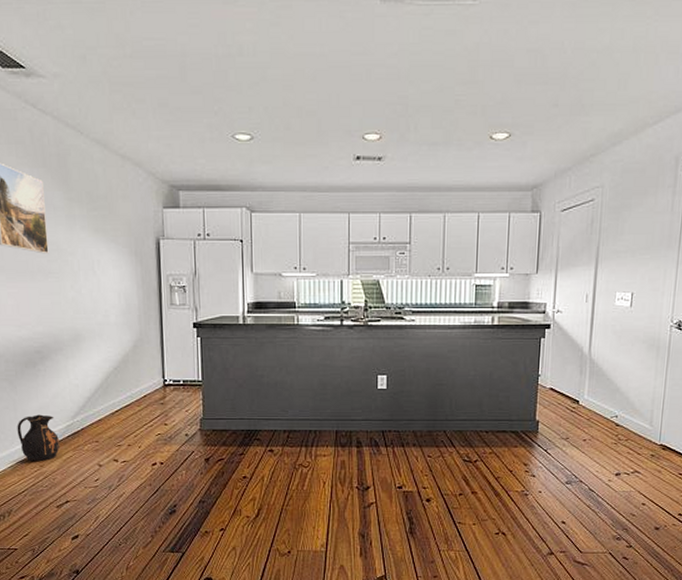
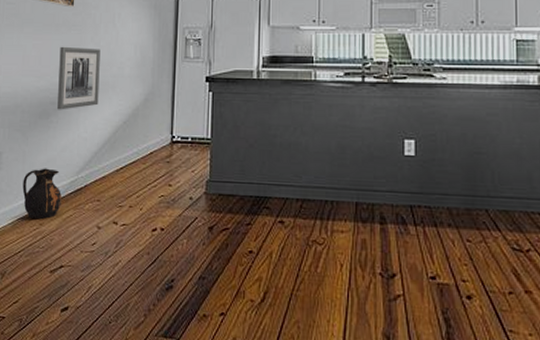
wall art: none [38,294,87,359] -> present [57,46,100,110]

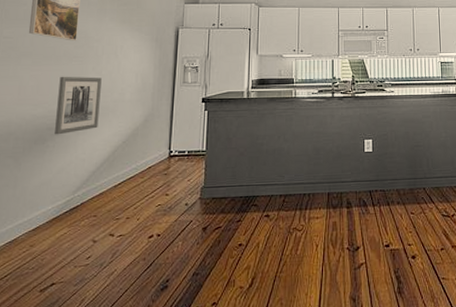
ceramic jug: present [22,168,62,220] -> none [12,190,56,242]

